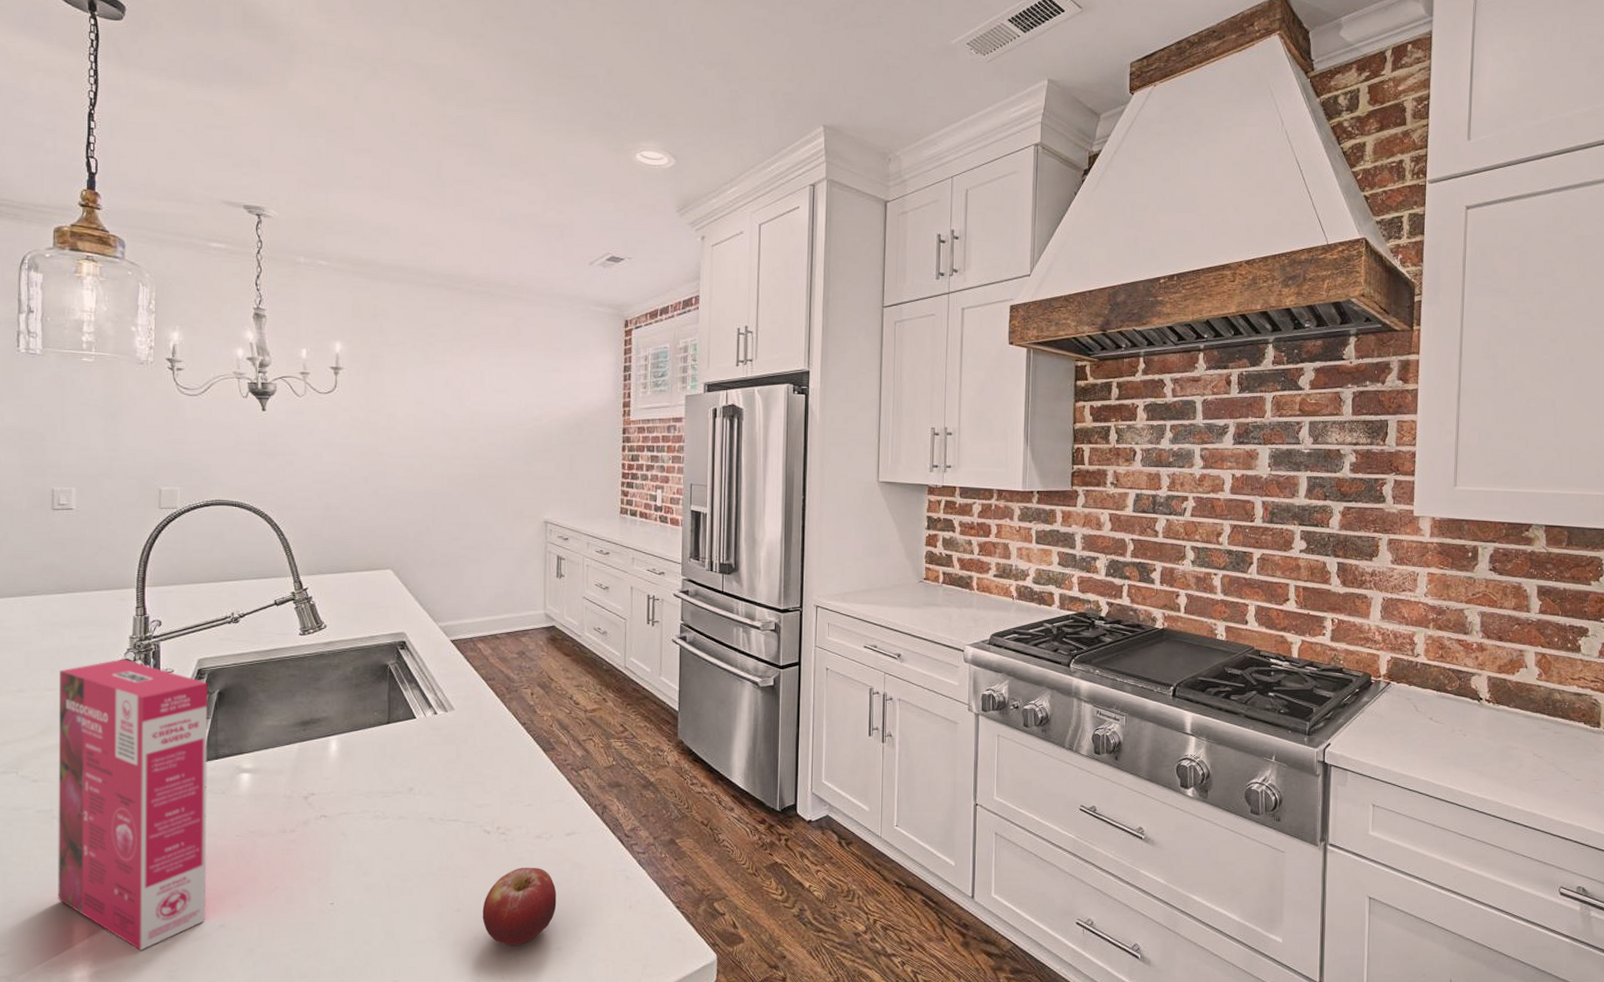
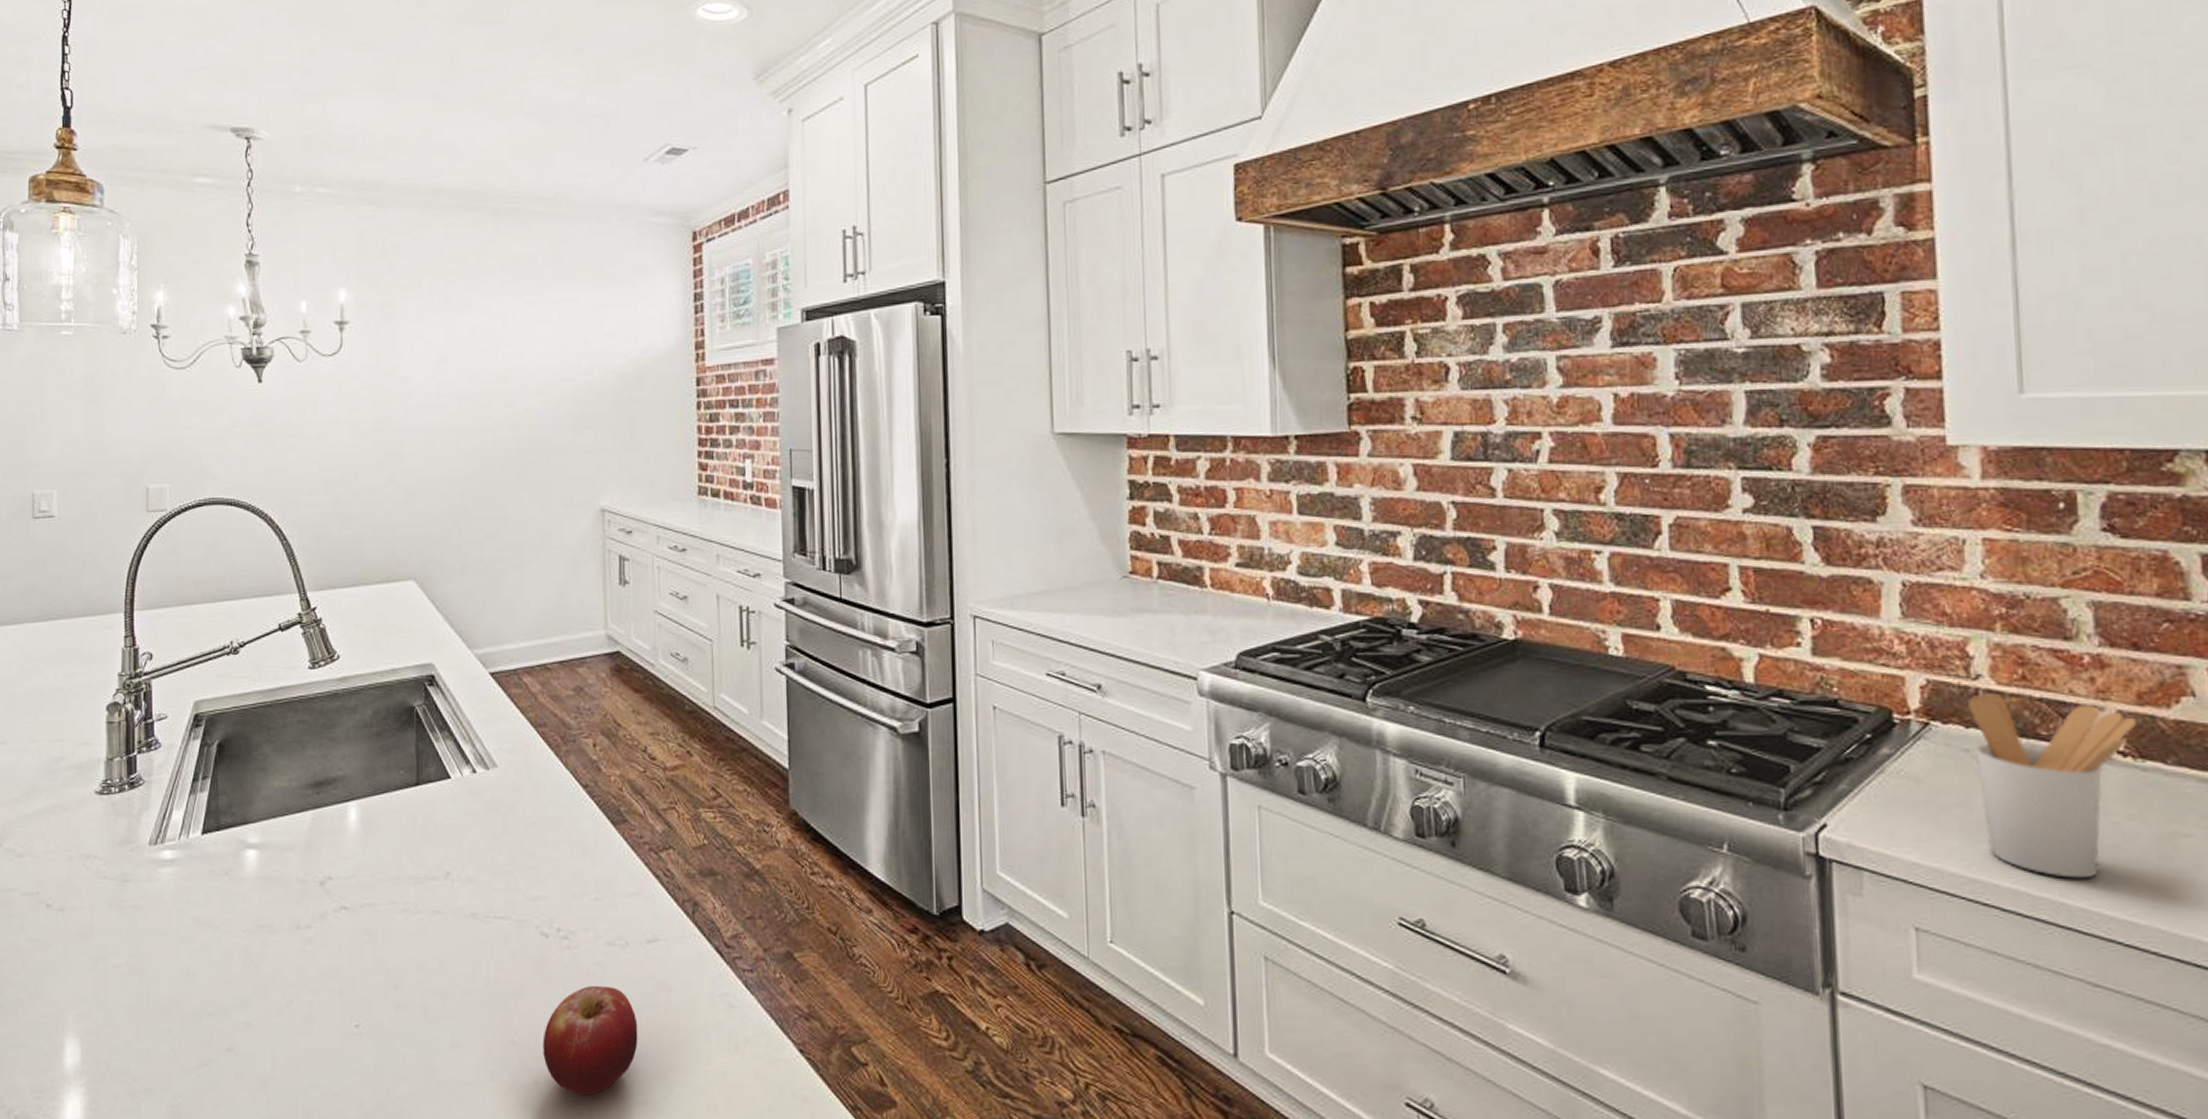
cereal box: present [58,659,208,950] -> none [43,702,211,1077]
utensil holder: none [1412,665,1498,774] -> present [1969,692,2138,879]

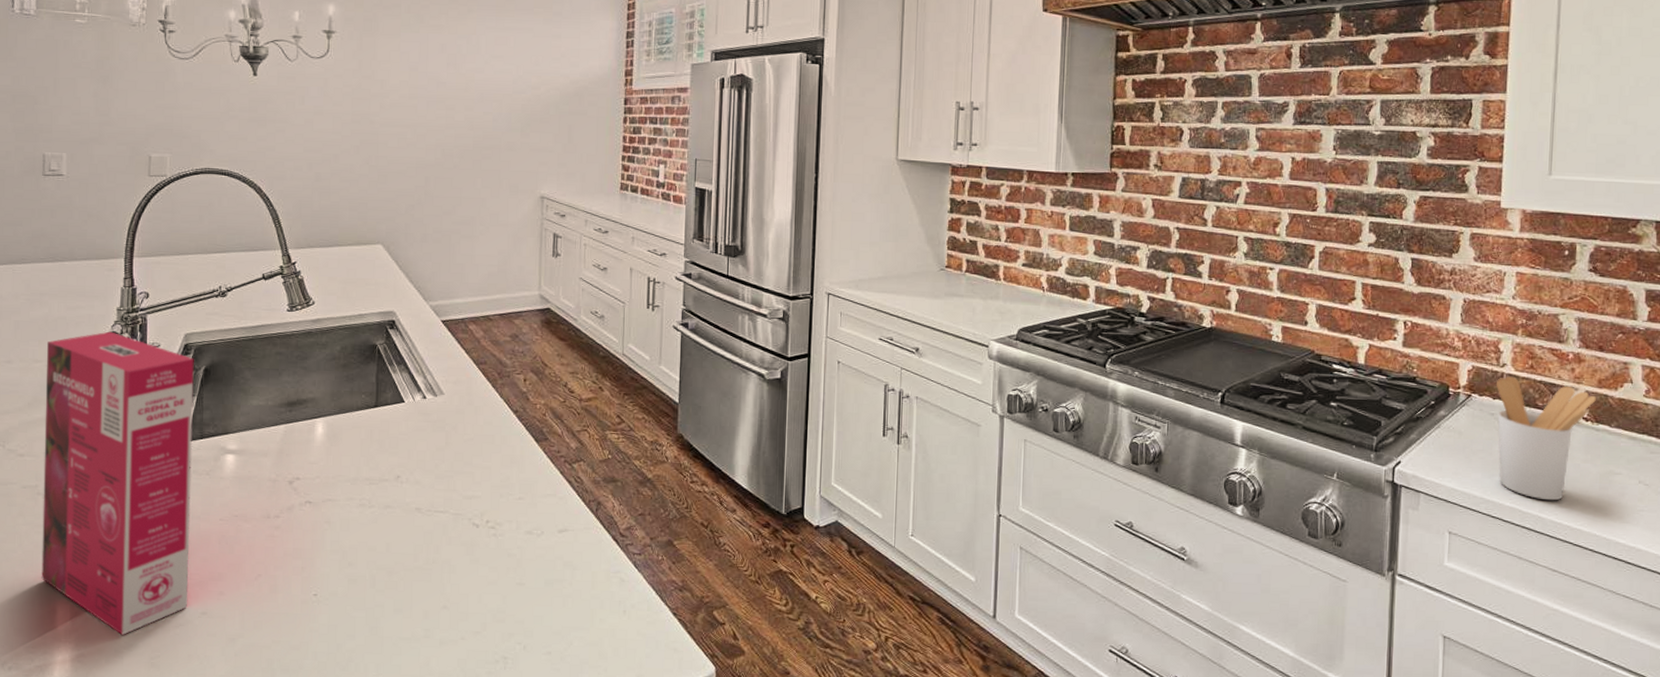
cereal box: none [43,702,211,1077] -> present [41,331,194,635]
fruit: present [542,985,638,1096] -> none [469,564,547,648]

